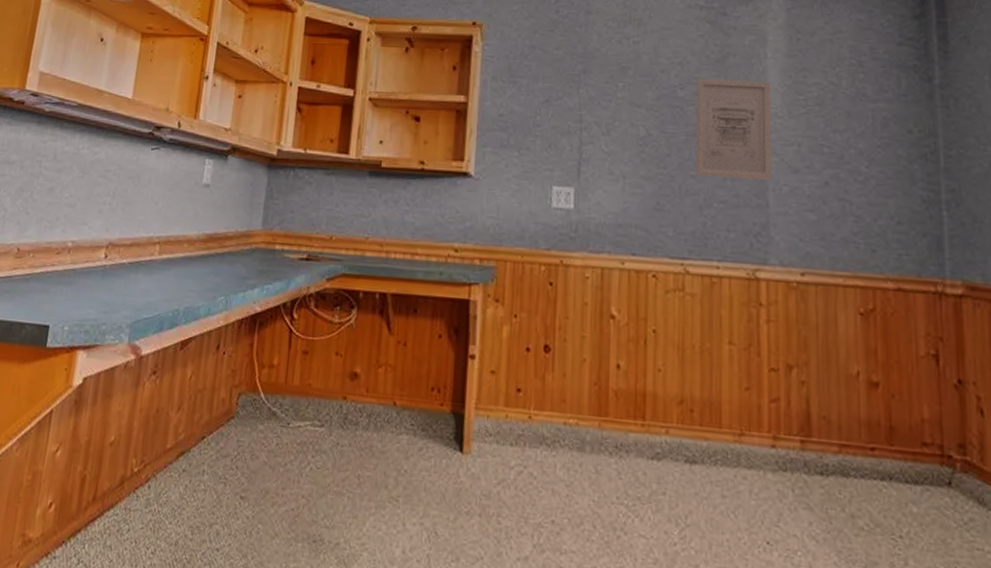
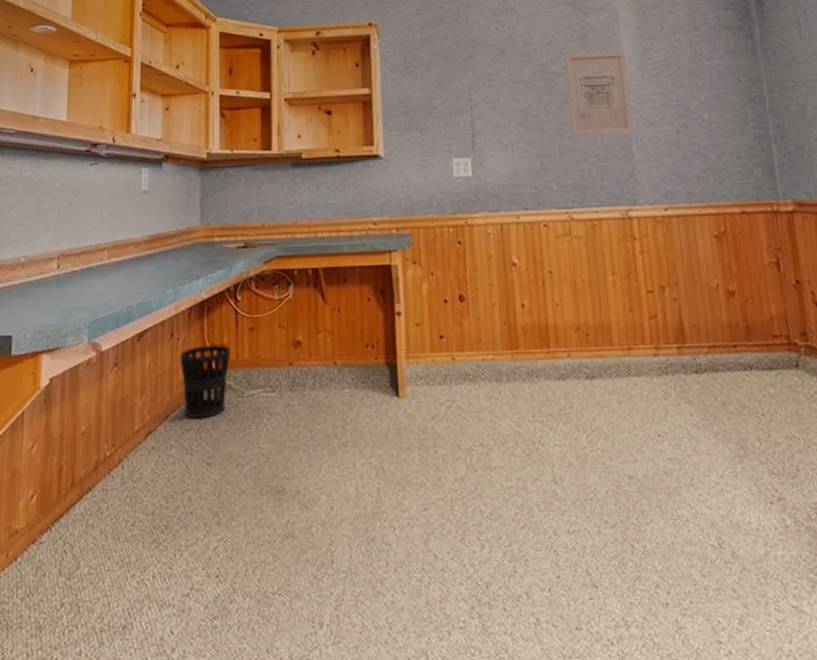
wastebasket: none [222,363,281,446] -> present [180,344,231,419]

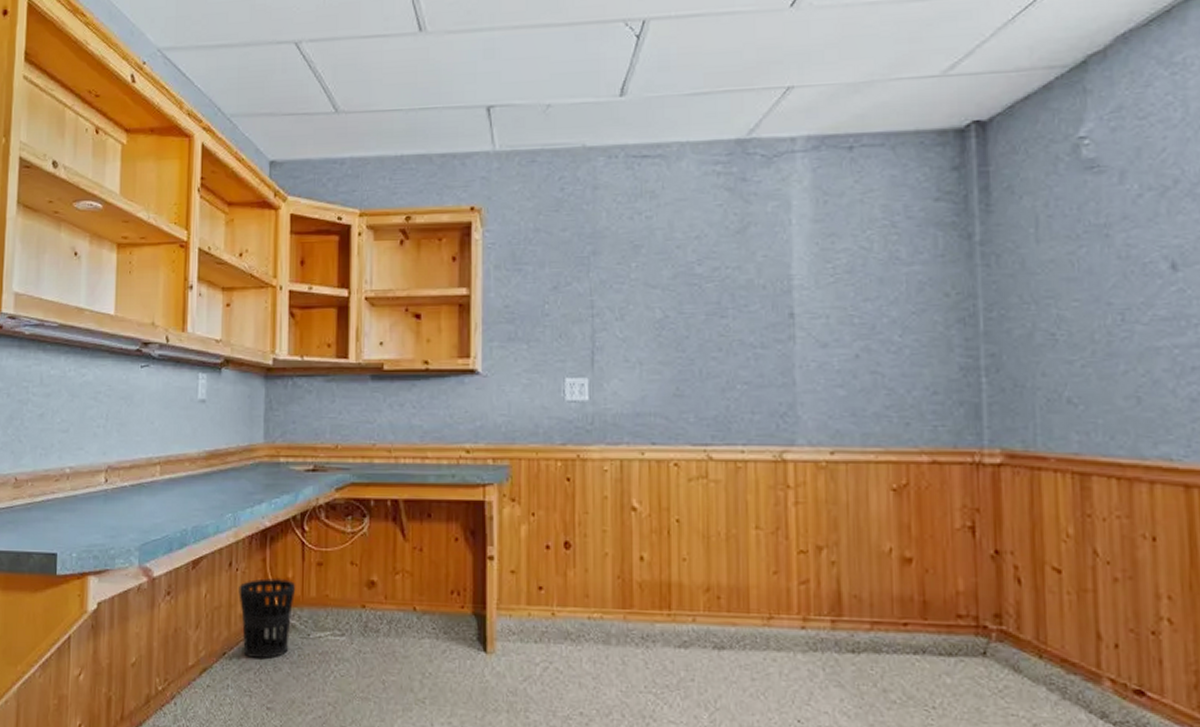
wall art: present [564,50,634,137] -> none [716,250,799,358]

